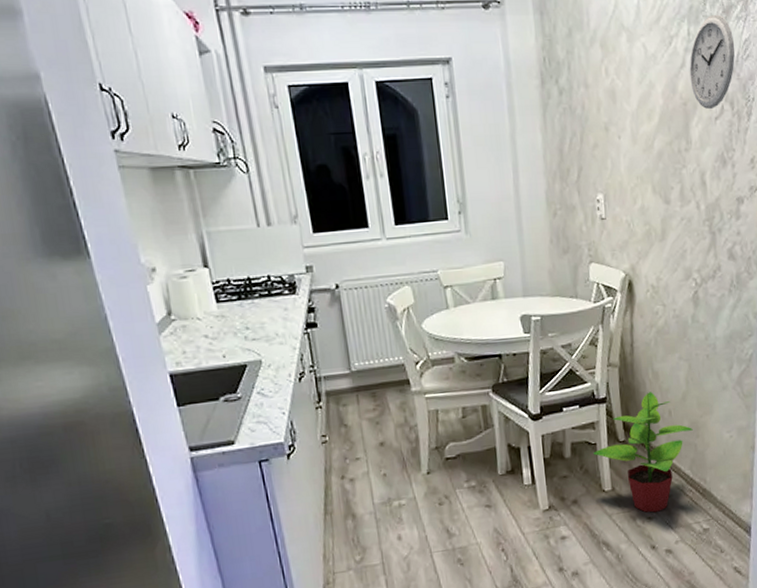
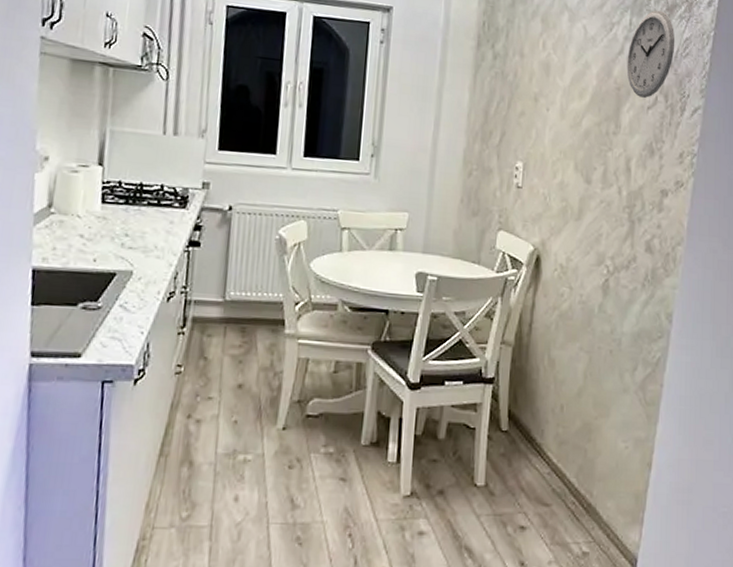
potted plant: present [593,392,693,513] -> none [470,380,585,522]

